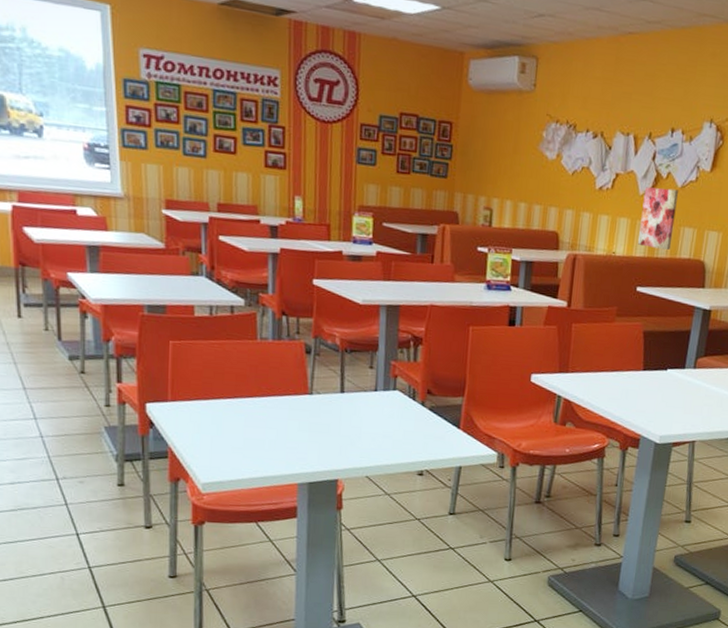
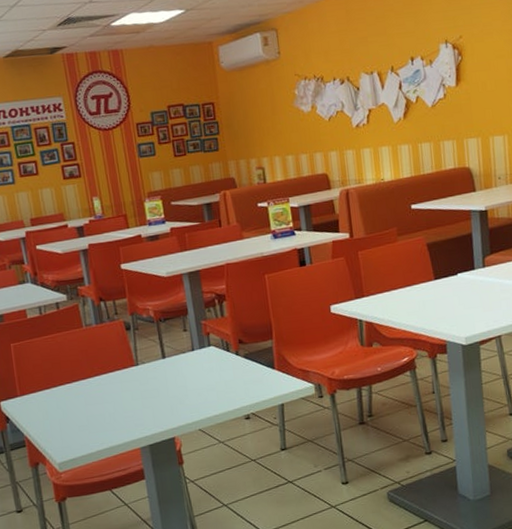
wall art: present [638,187,678,250] -> none [398,109,435,168]

